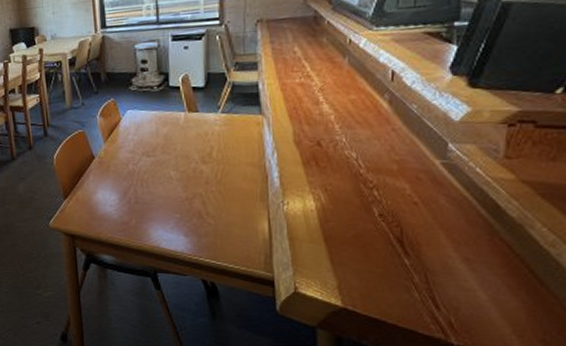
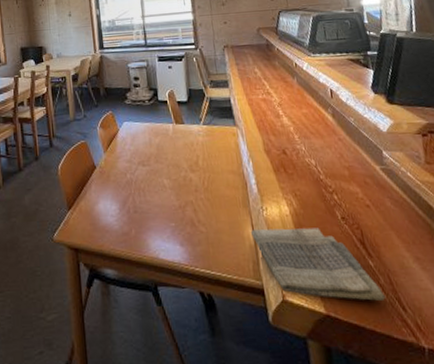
dish towel: none [265,223,417,299] -> present [250,227,385,302]

